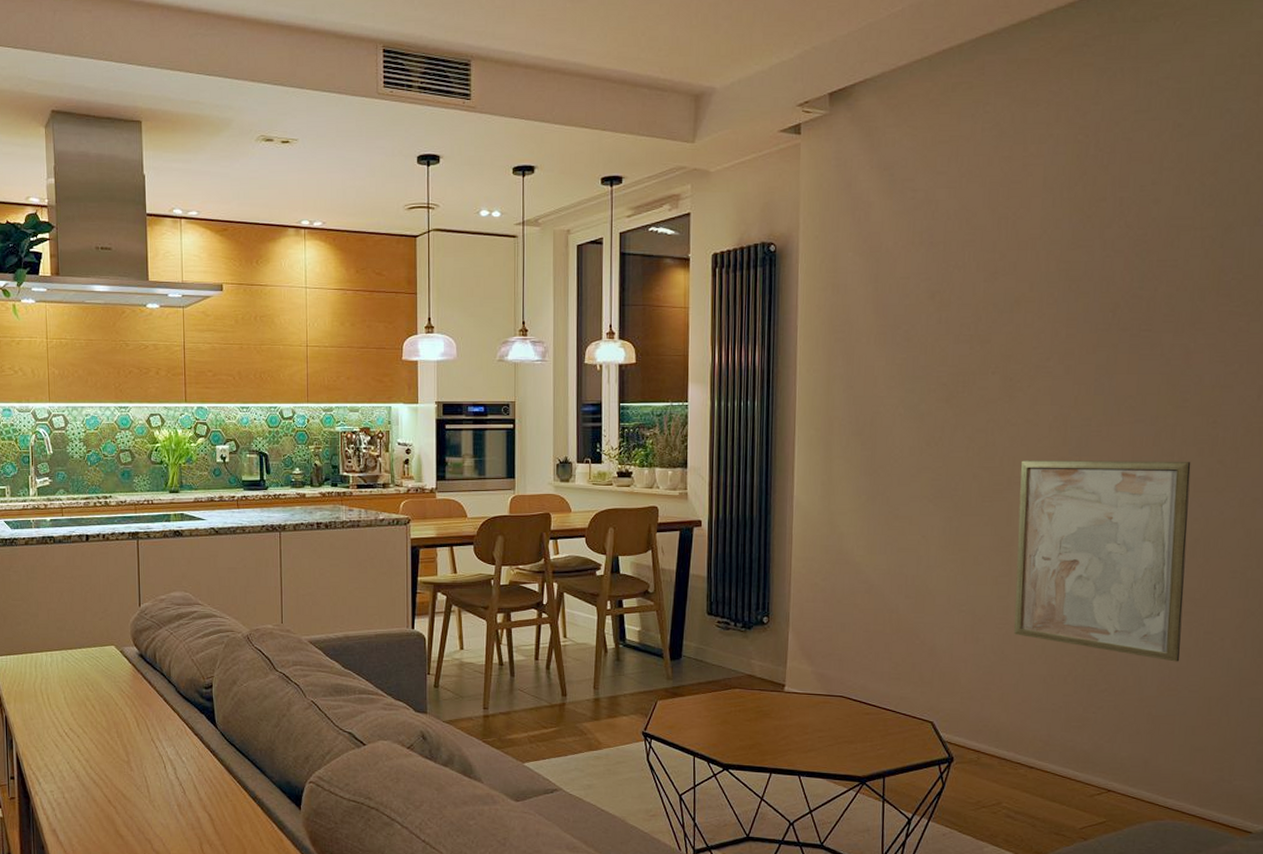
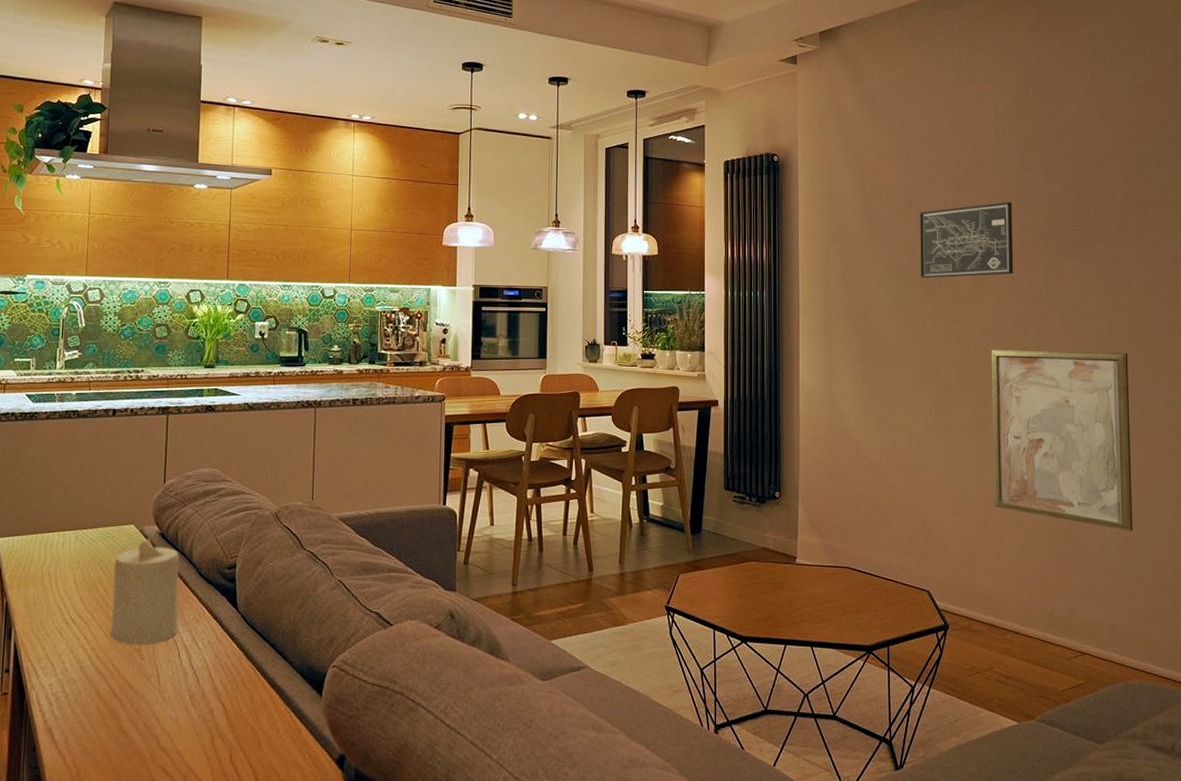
candle: none [99,659,162,759] -> present [110,538,179,646]
wall art: none [940,287,1059,380] -> present [920,201,1014,278]

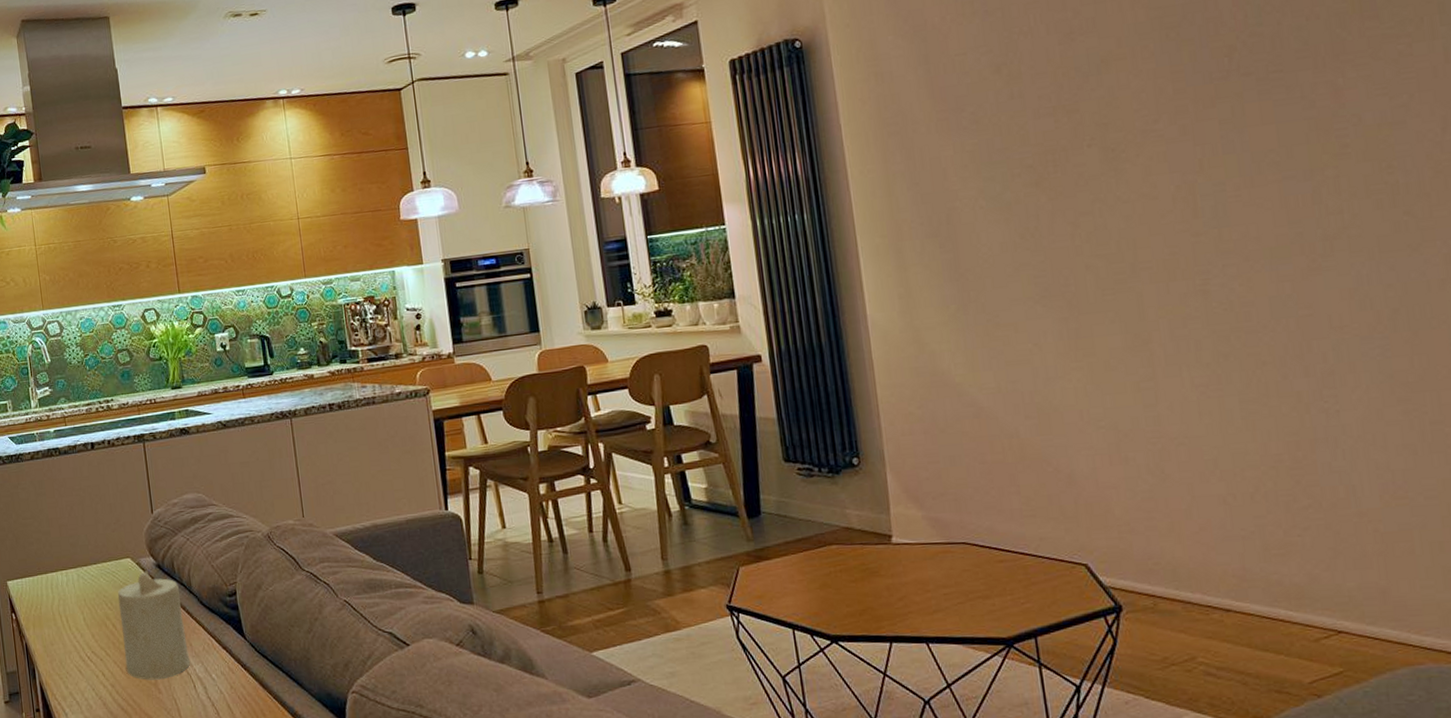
wall art: present [920,201,1014,278] -> none [1012,38,1167,163]
wall art: present [991,349,1133,531] -> none [1143,217,1404,463]

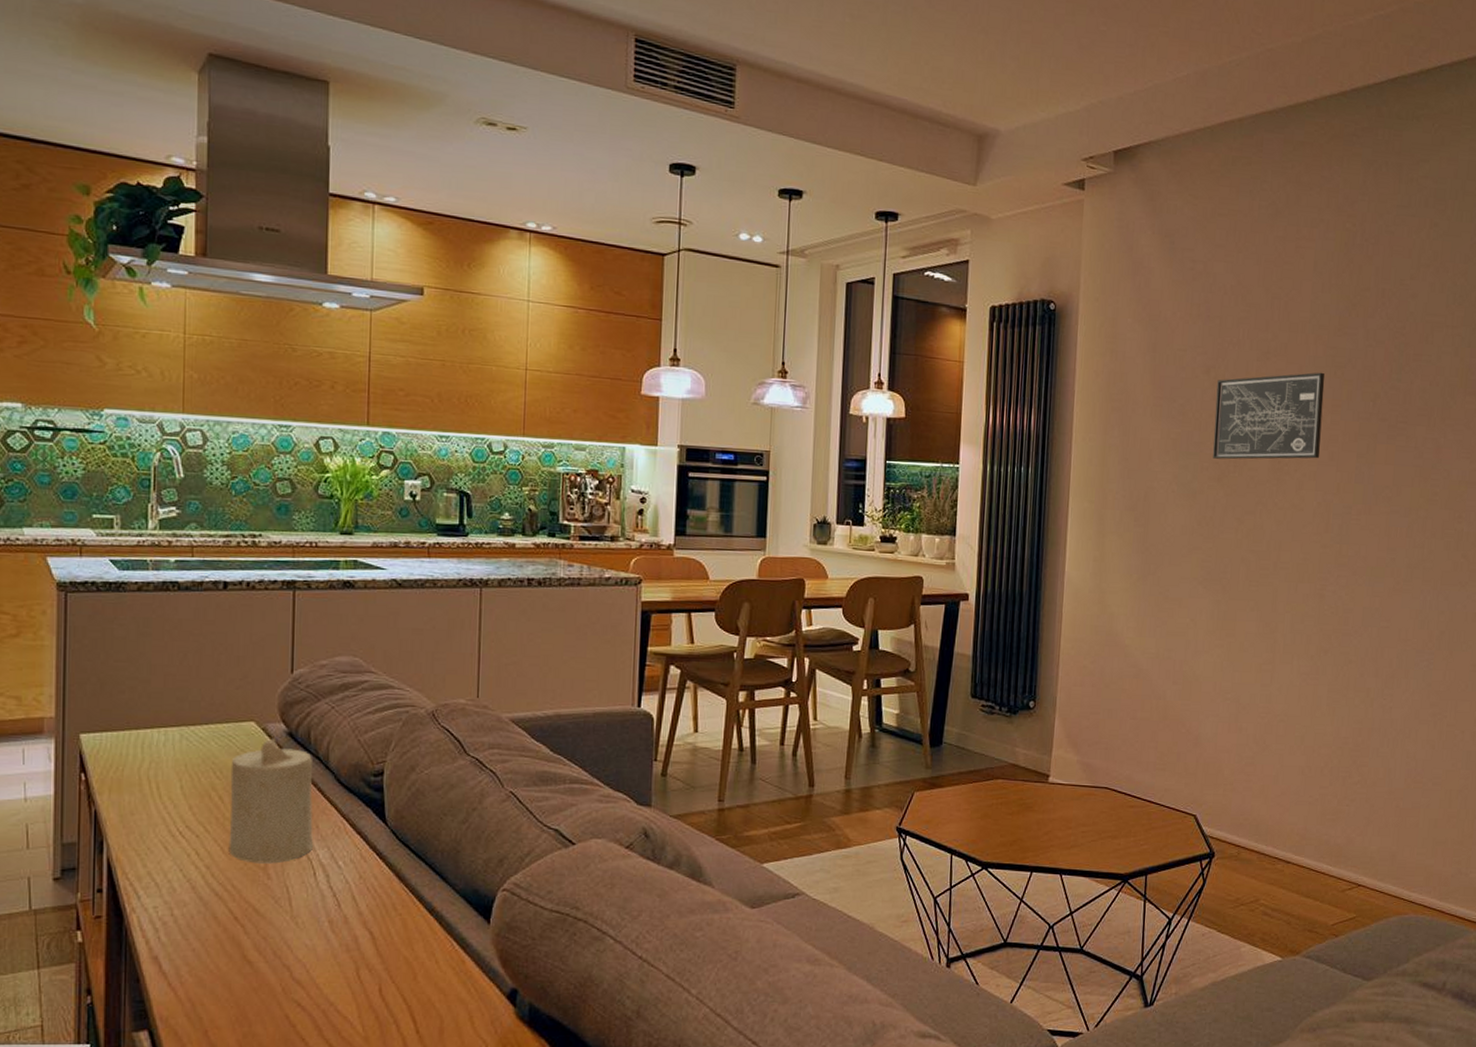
wall art: none [1012,38,1167,163] -> present [1213,372,1325,460]

